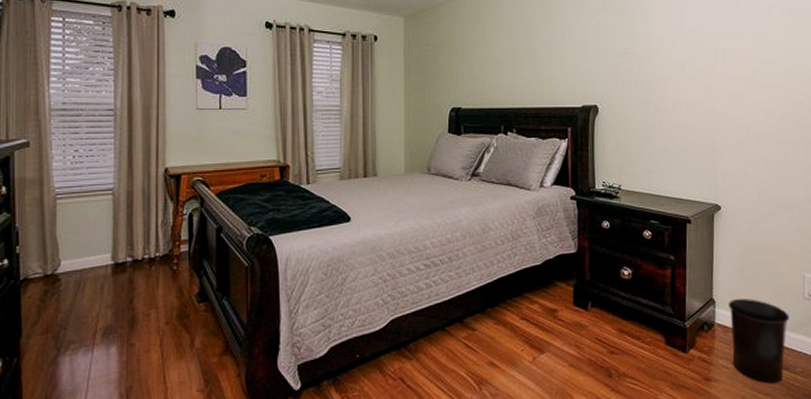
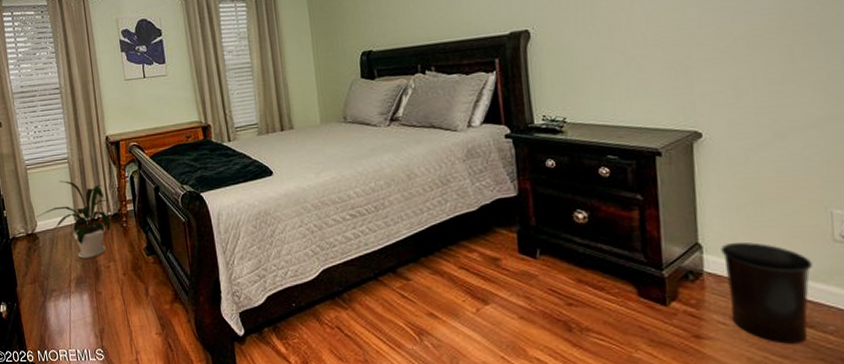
house plant: none [61,214,157,306] -> present [36,180,111,259]

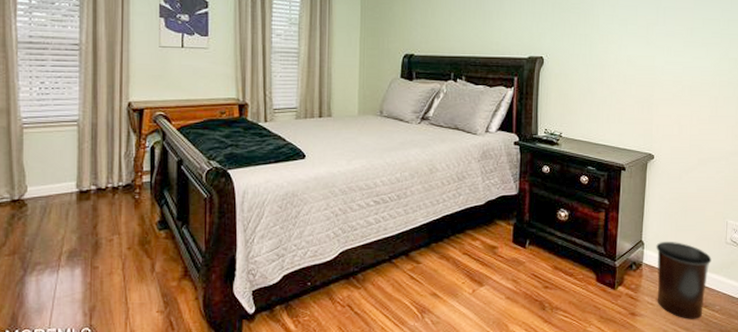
house plant: present [36,180,111,259] -> none [28,144,120,230]

